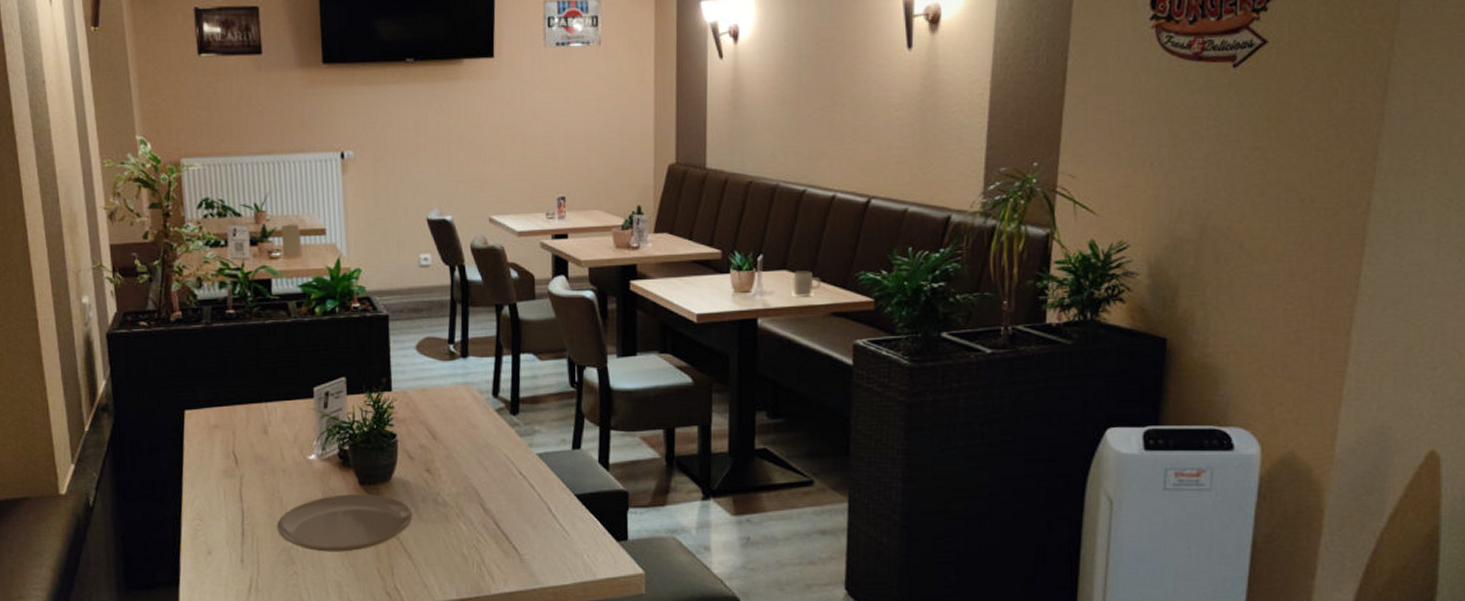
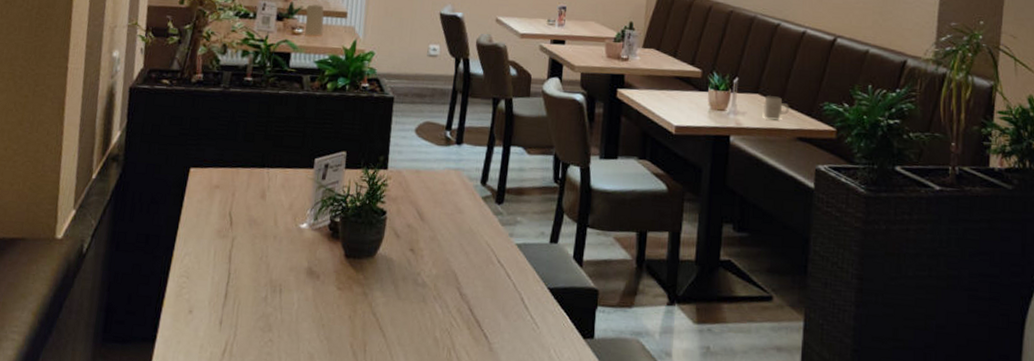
plate: present [277,494,413,552] -> none [260,265,392,324]

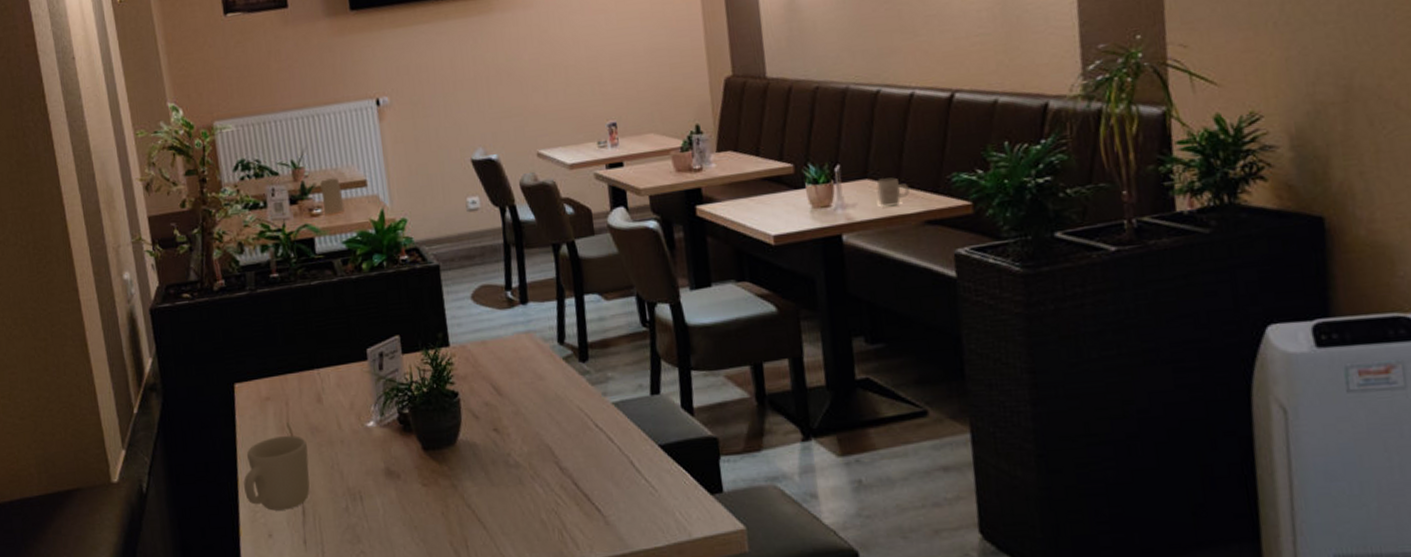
mug: none [176,222,243,291] -> present [243,436,310,511]

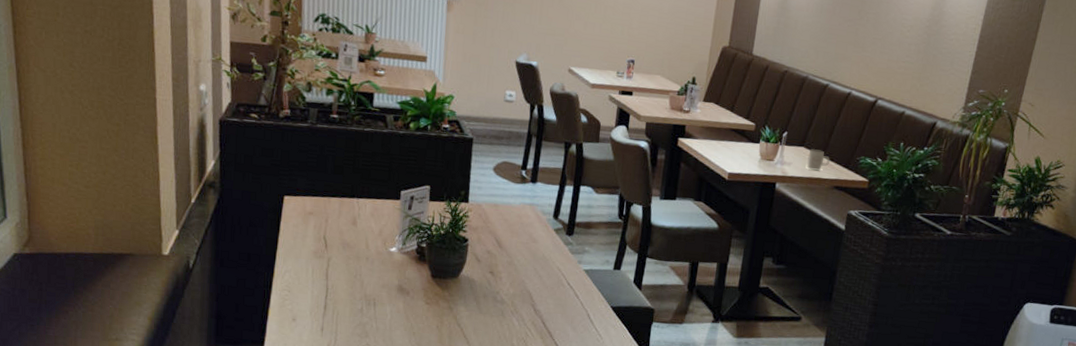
mug: present [243,436,310,511] -> none [278,244,338,303]
candle: present [320,177,345,216] -> none [386,47,405,79]

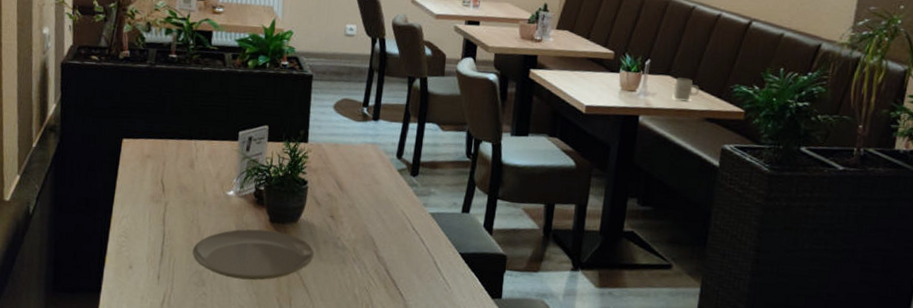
plate: none [356,284,475,332] -> present [193,229,314,280]

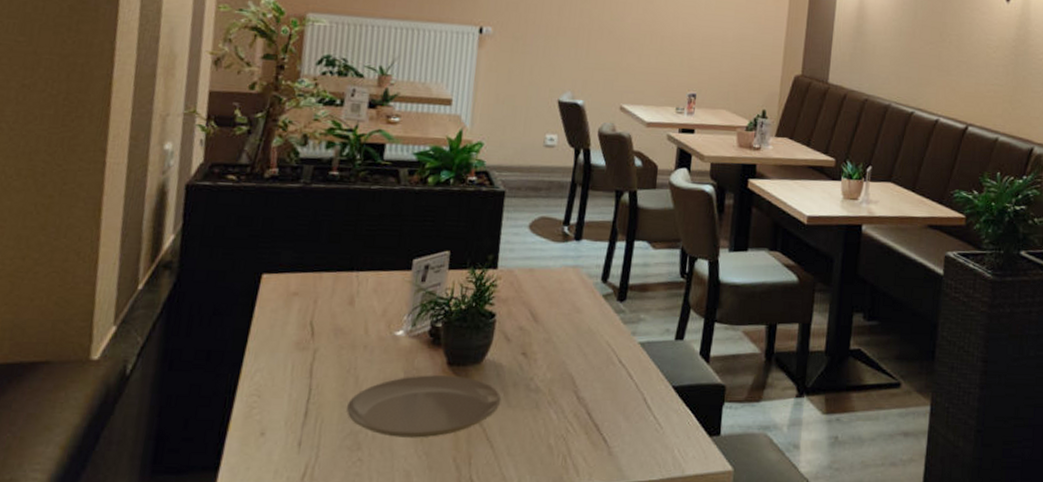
mug: present [673,77,700,102] -> none [896,184,921,209]

